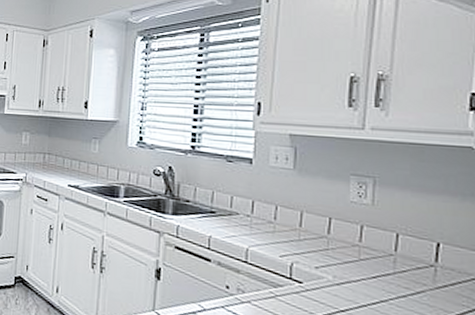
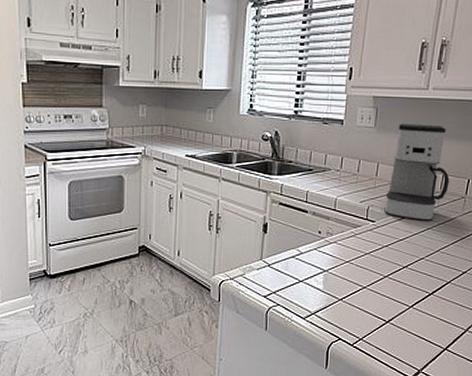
coffee maker: none [315,167,408,292] -> present [384,123,450,221]

